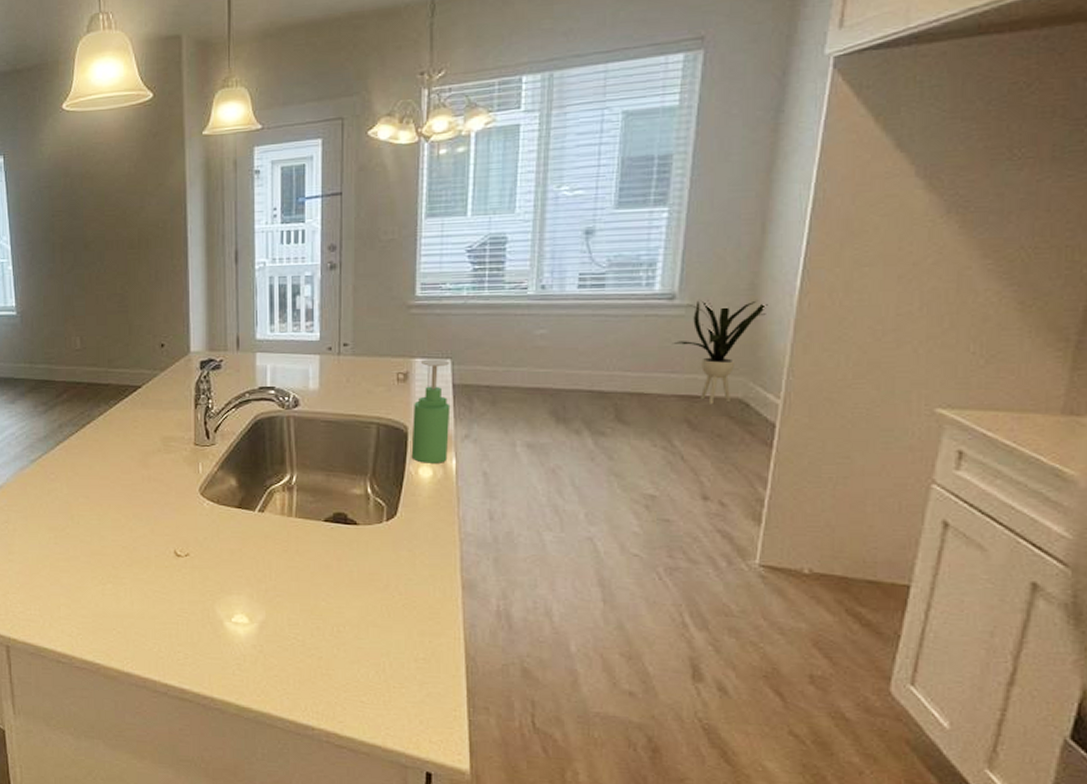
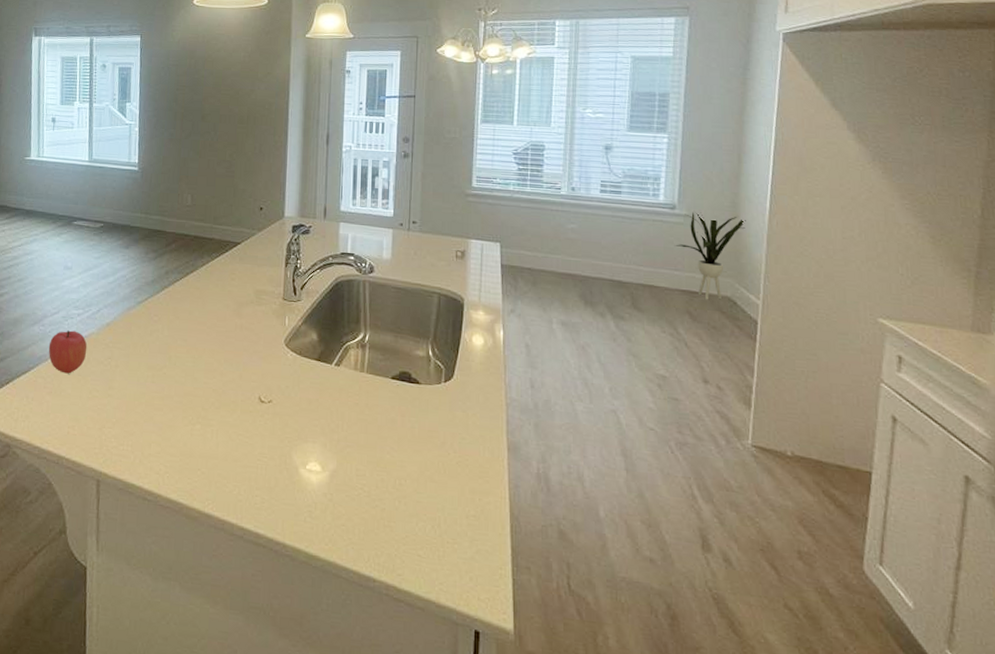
soap dispenser: present [411,359,451,463] -> none [466,241,499,333]

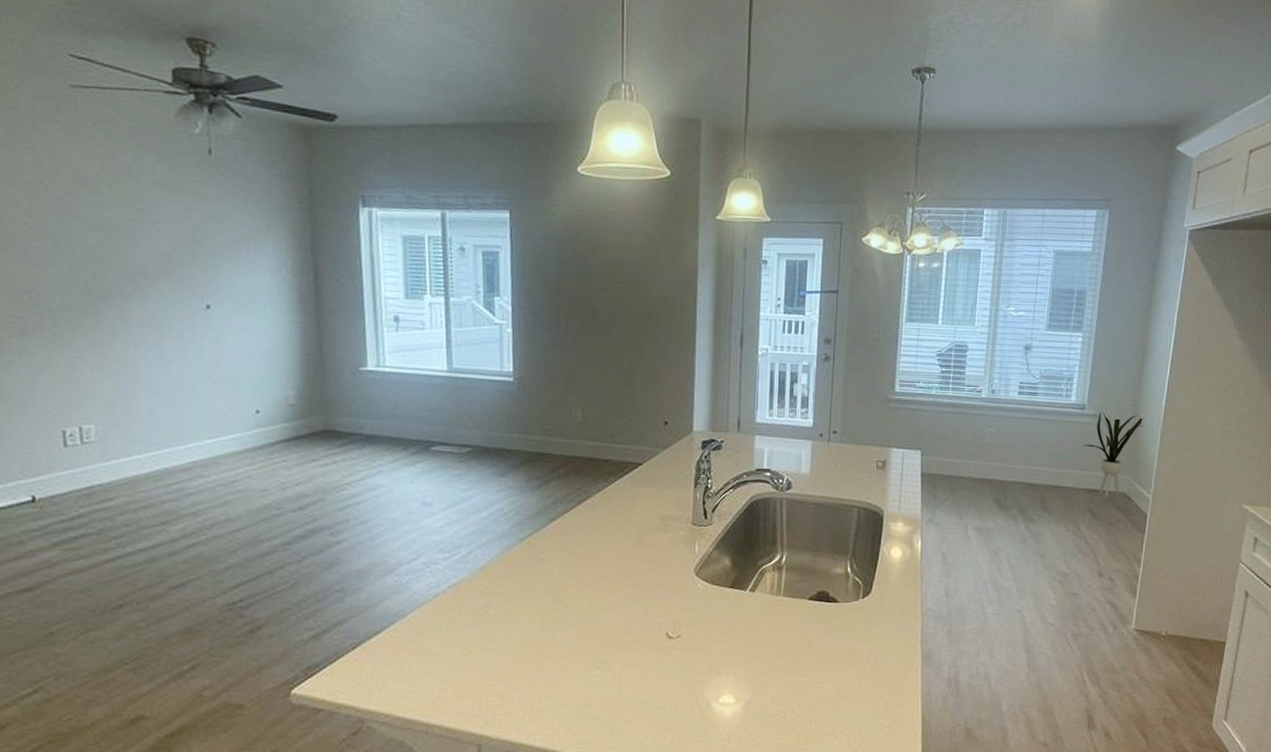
fruit: present [48,330,88,374] -> none [406,578,458,629]

